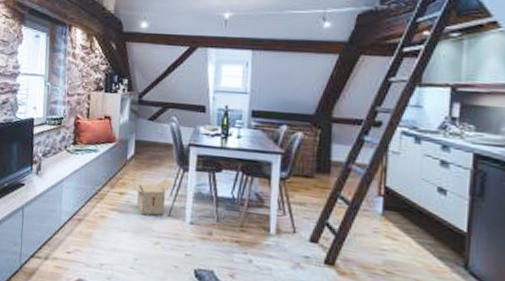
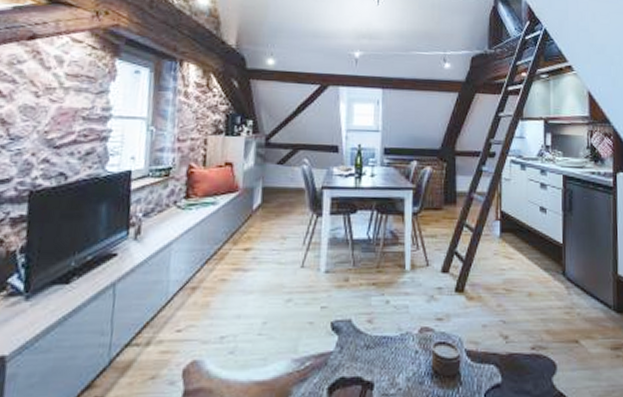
cardboard box: present [128,177,173,216] -> none [254,225,306,271]

